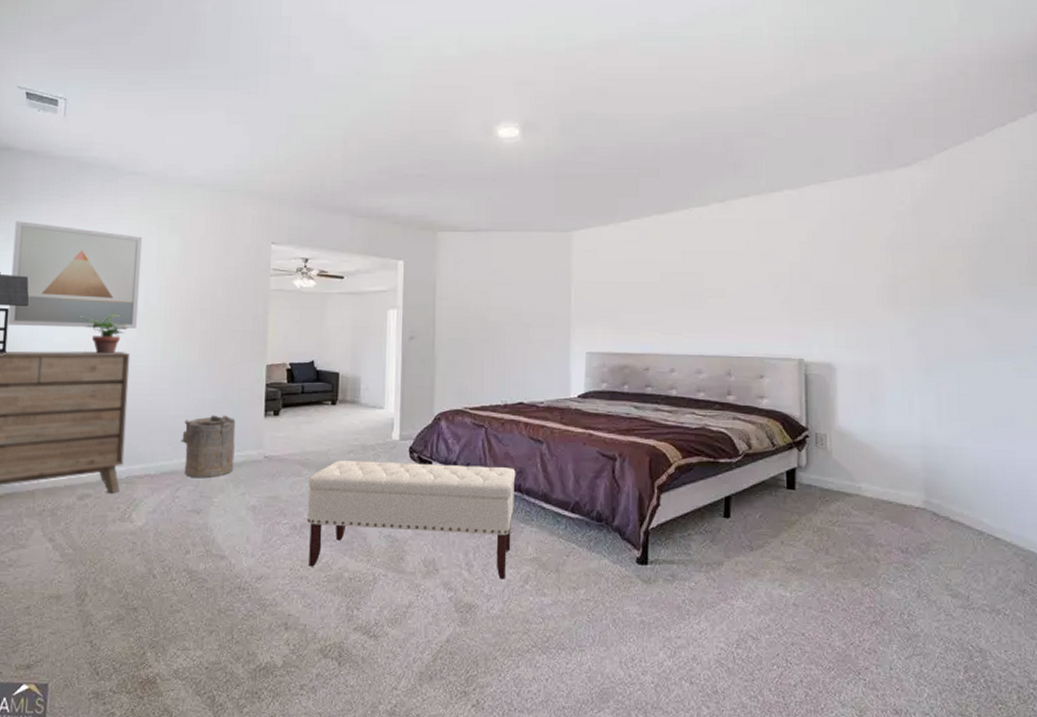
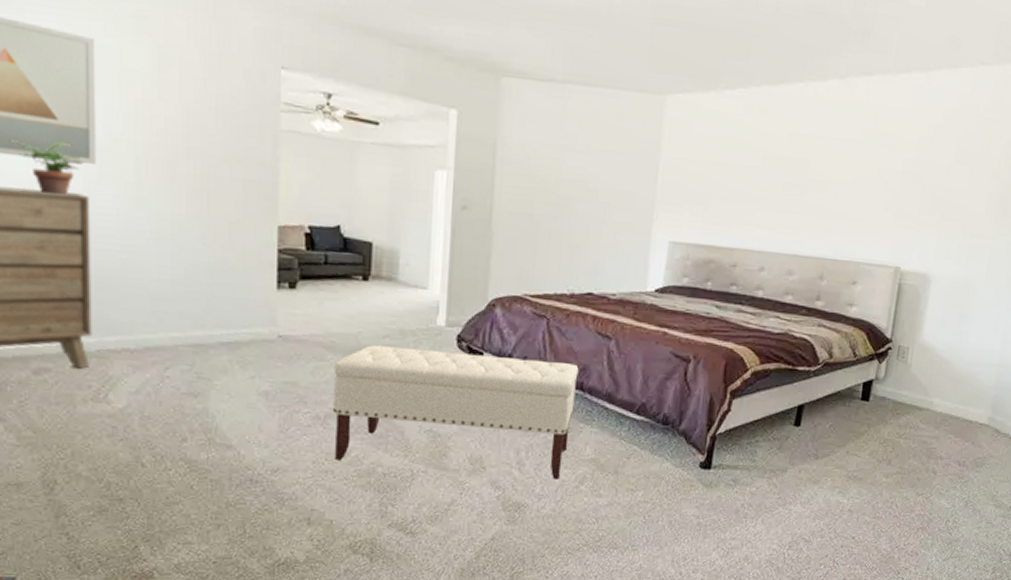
laundry hamper: present [180,415,236,479] -> none [167,282,240,357]

